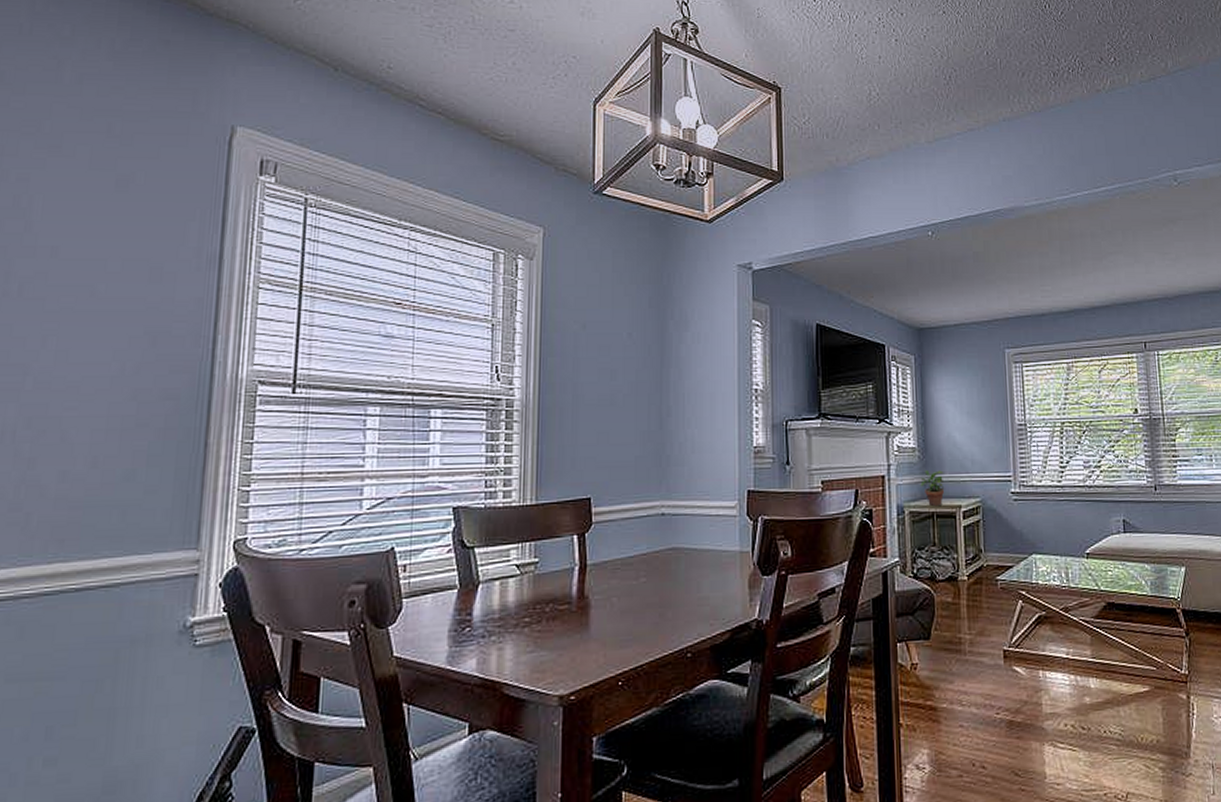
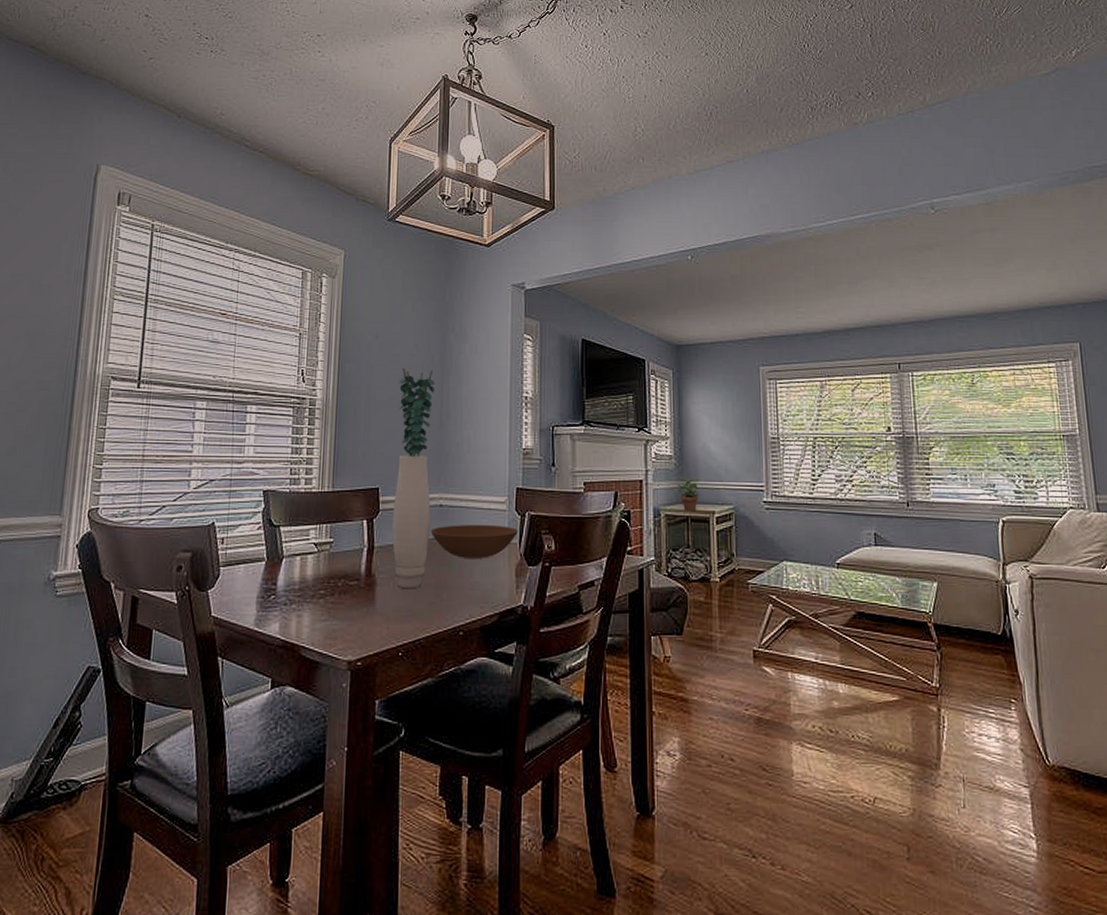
vase: none [608,361,652,610] -> present [392,368,435,589]
bowl: none [651,533,750,572] -> present [430,525,518,558]

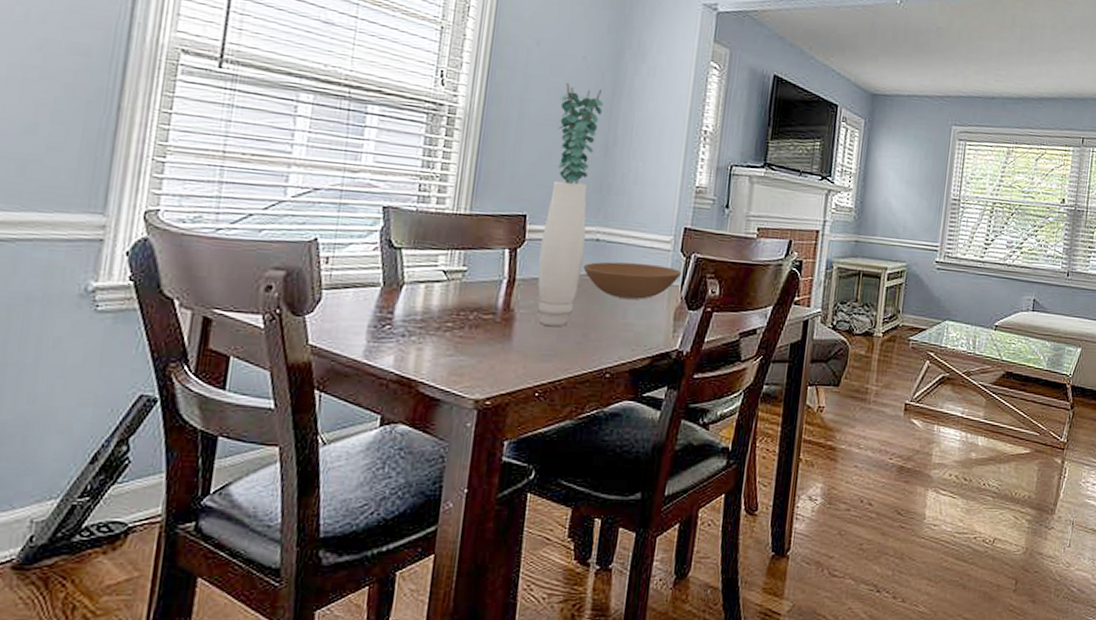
potted plant: present [676,476,699,511] -> none [851,230,876,266]

